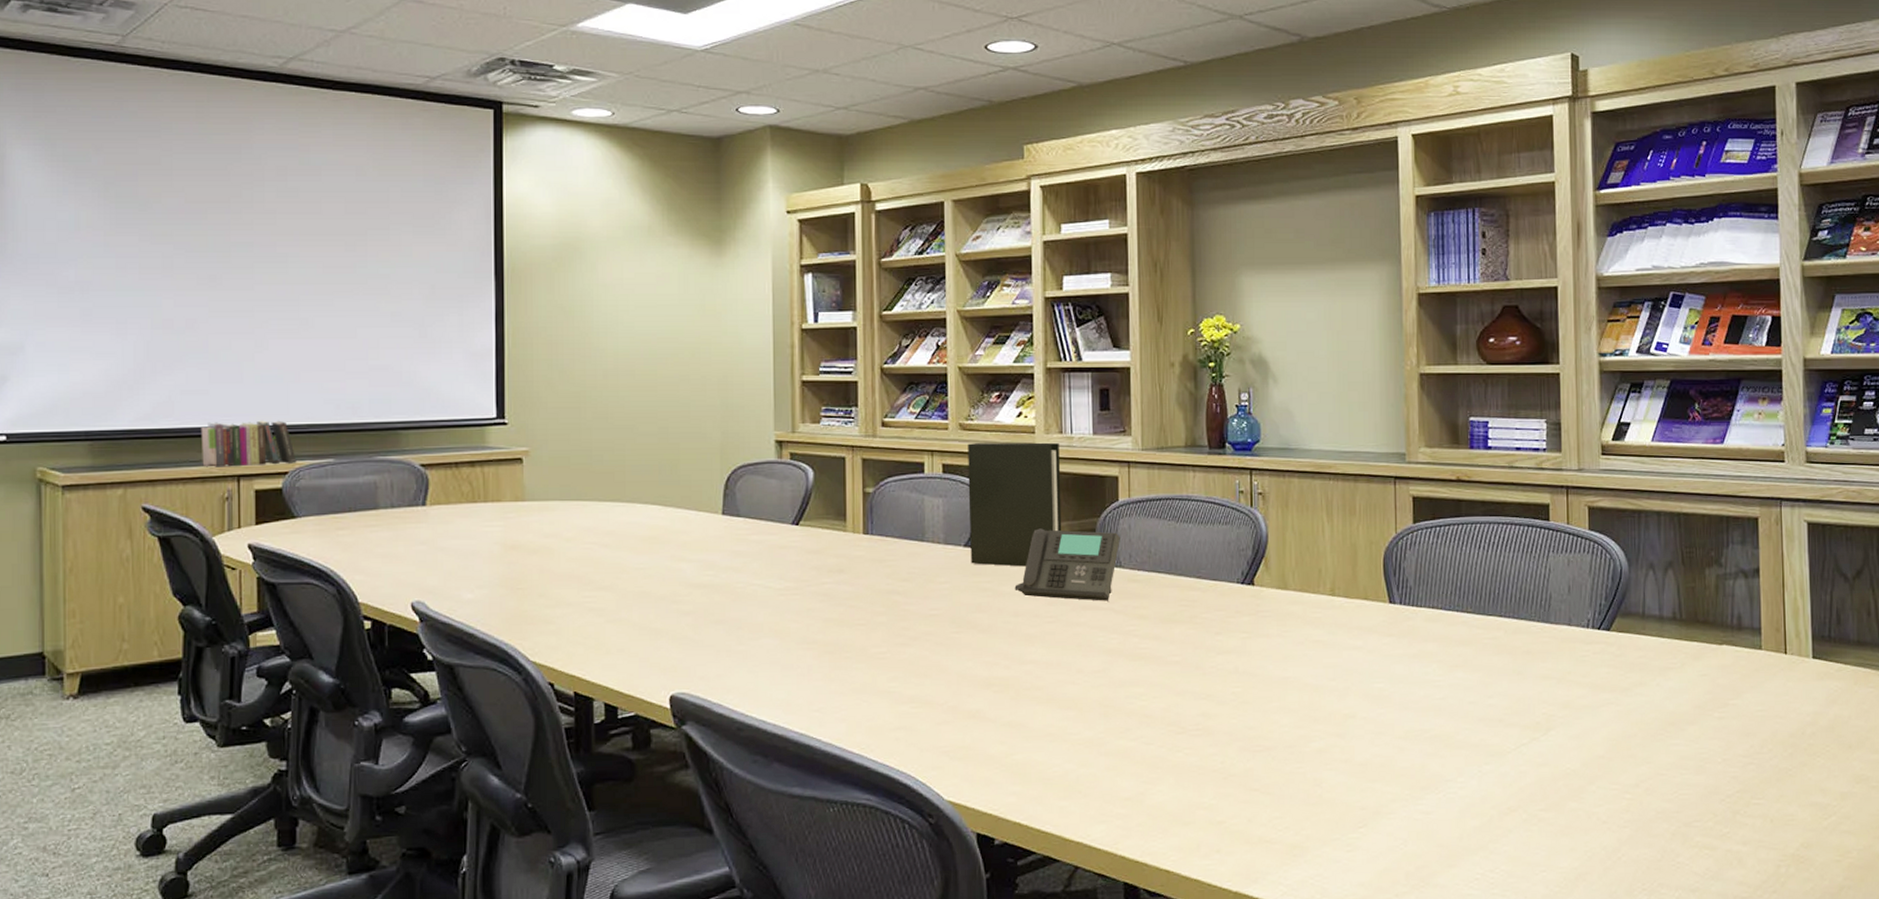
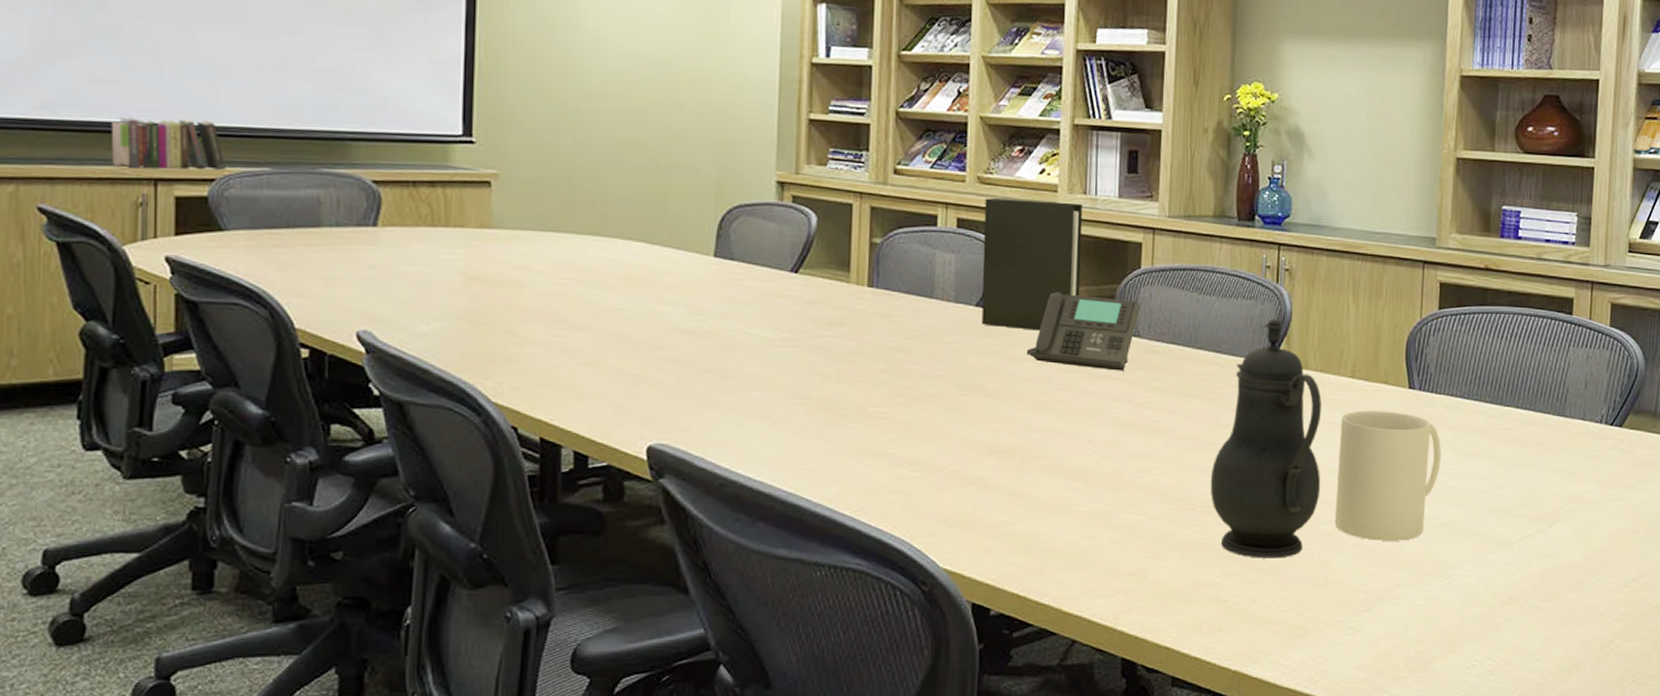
coffeepot: none [1199,542,1308,779] -> present [1210,319,1322,558]
cup: none [1323,626,1427,756] -> present [1334,410,1442,541]

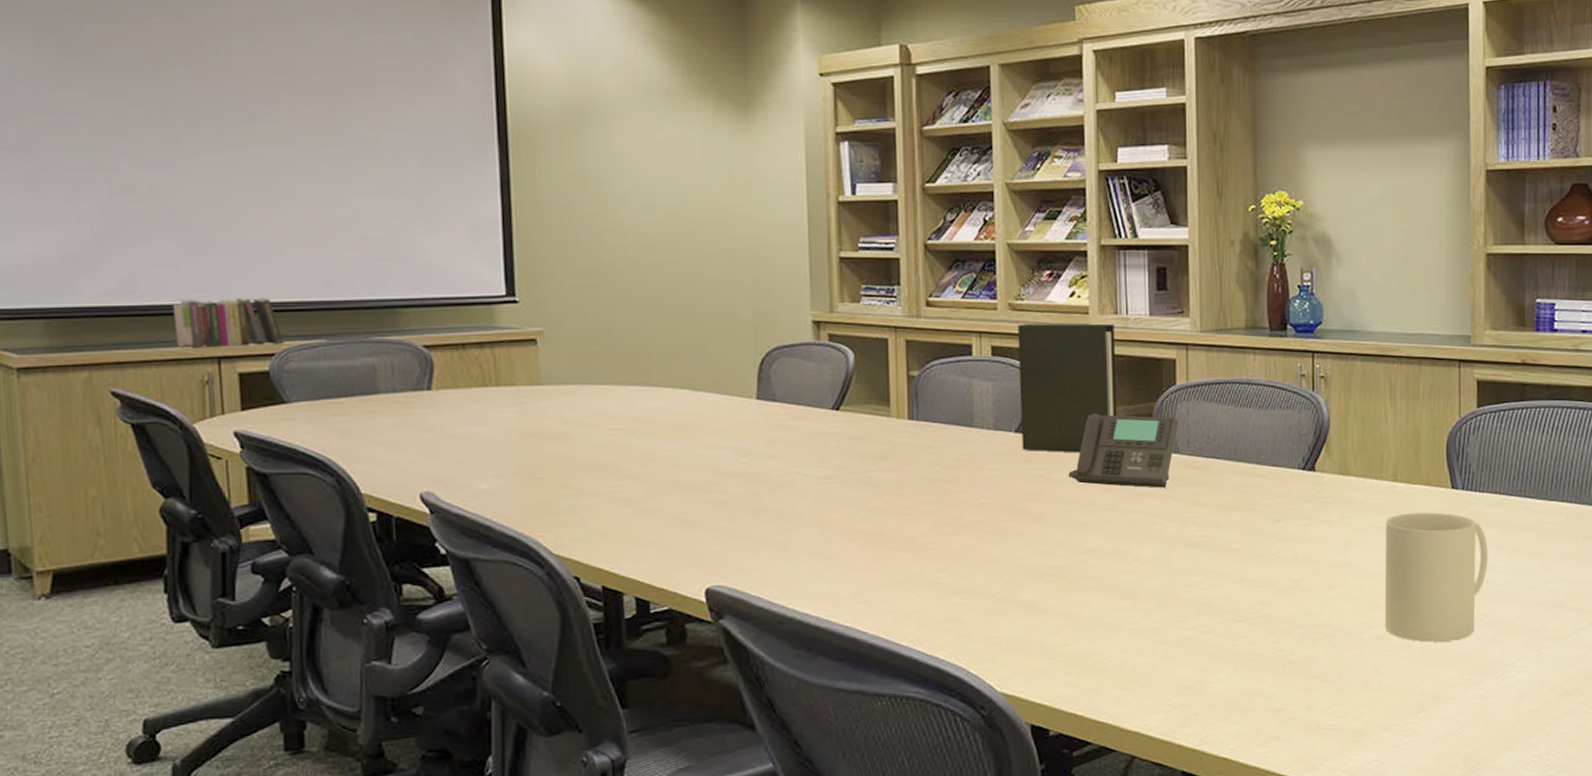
coffeepot: present [1210,319,1322,558] -> none [1258,427,1369,666]

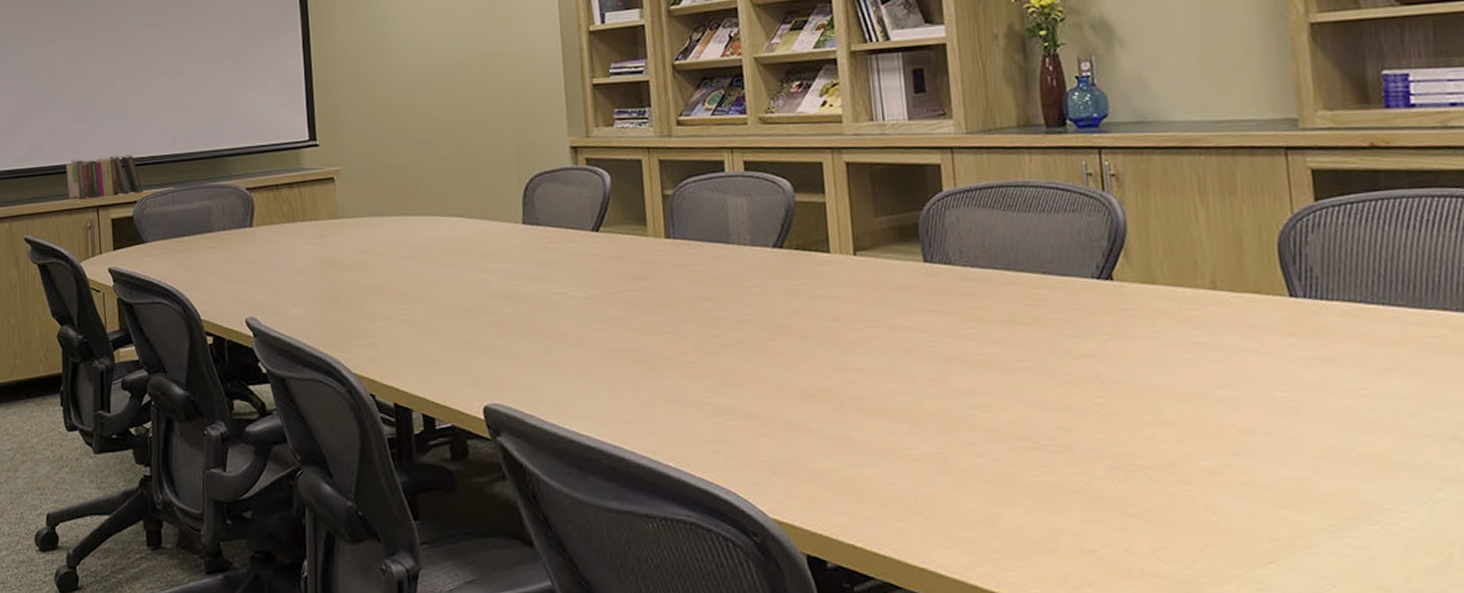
binder: present [1018,323,1117,453] -> none [769,131,880,267]
phone: present [1068,413,1178,488] -> none [831,225,948,303]
cup: present [1384,512,1488,642] -> none [1205,325,1348,479]

